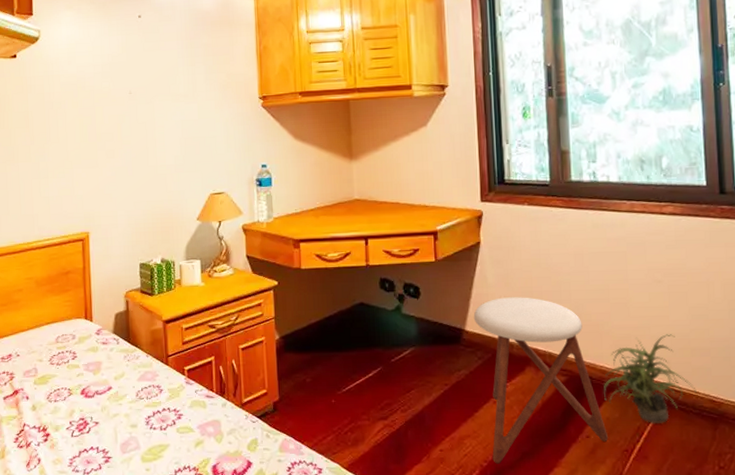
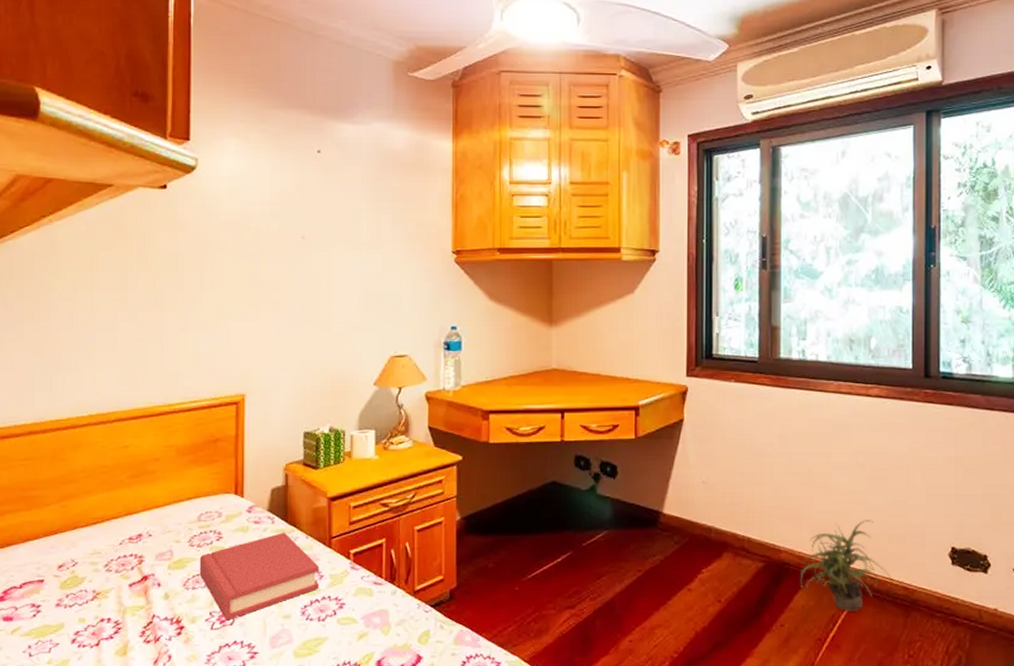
hardback book: none [59,351,160,429] -> present [199,532,319,621]
stool: present [473,297,609,464] -> none [672,478,803,655]

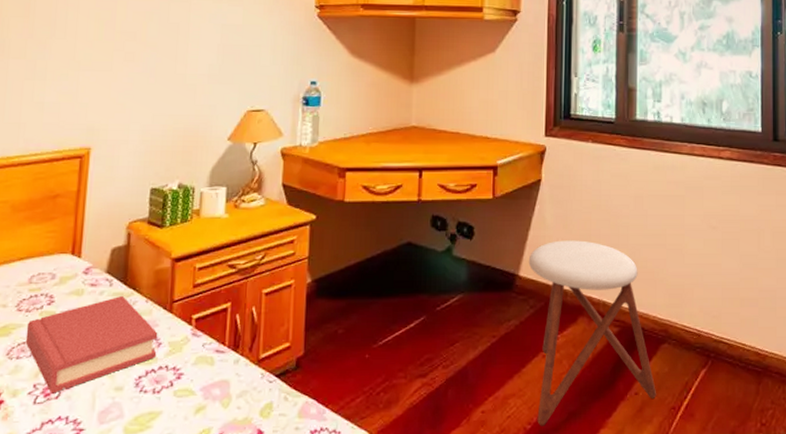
stool: none [672,478,803,655] -> present [528,240,657,426]
potted plant: present [801,519,891,611] -> none [655,283,744,378]

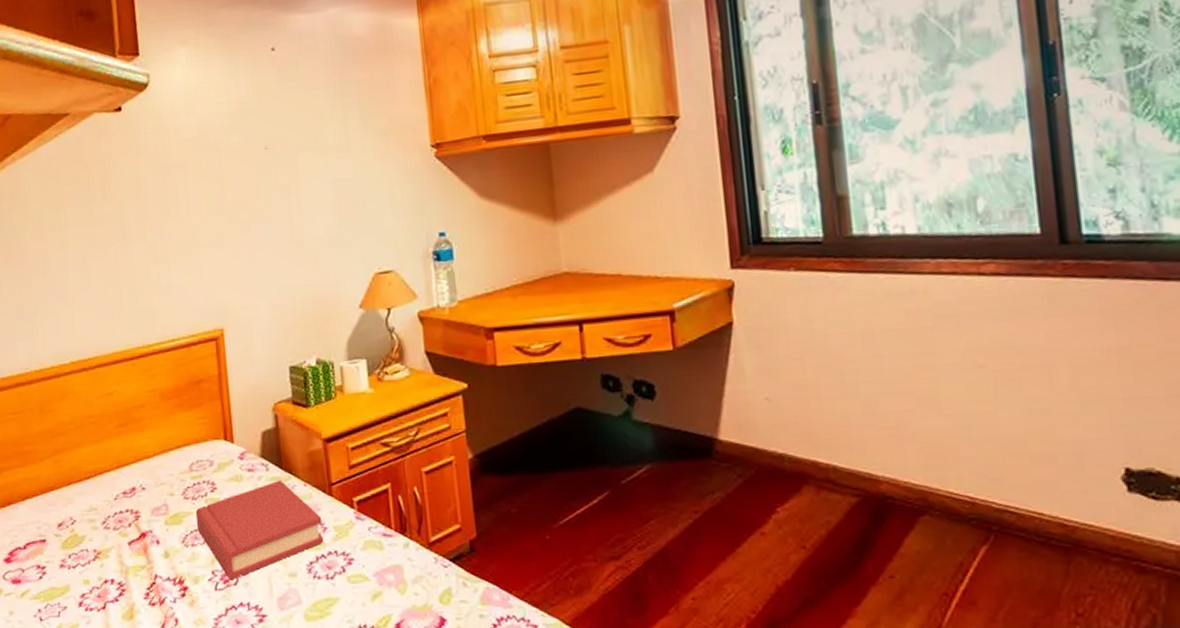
stool: present [528,240,657,426] -> none [728,393,921,615]

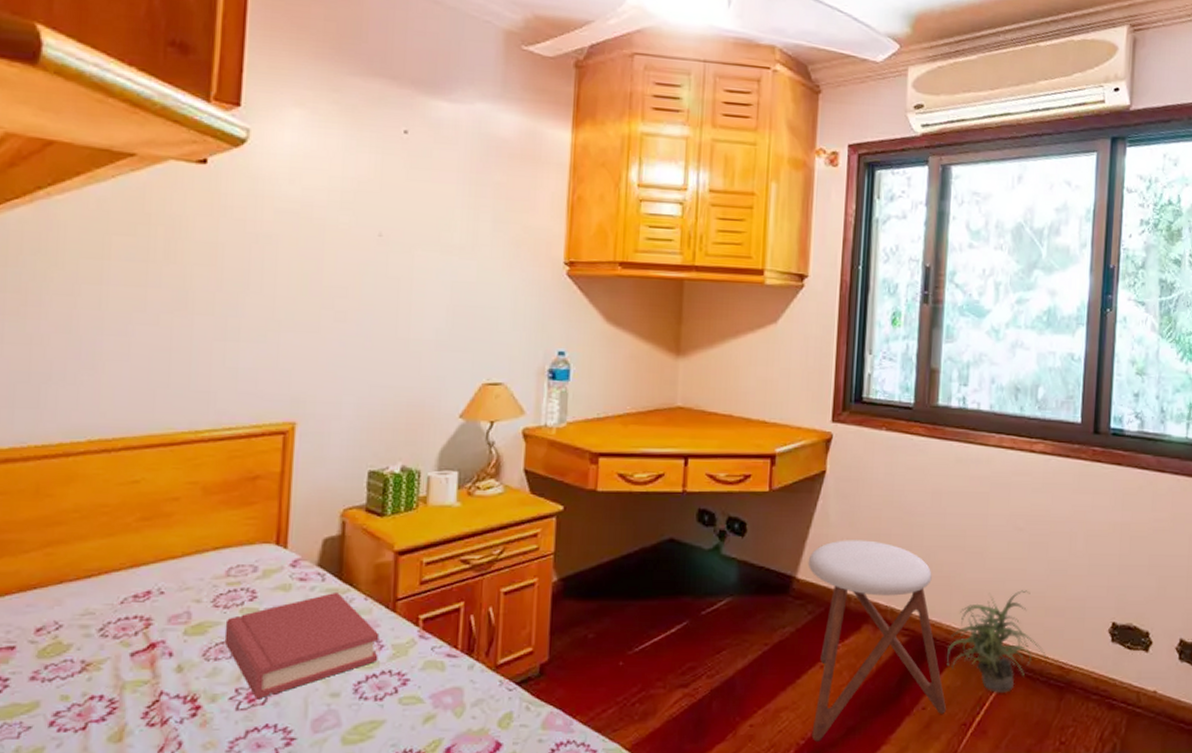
stool: none [728,393,921,615] -> present [808,540,947,742]
potted plant: none [910,436,1040,557] -> present [947,590,1046,693]

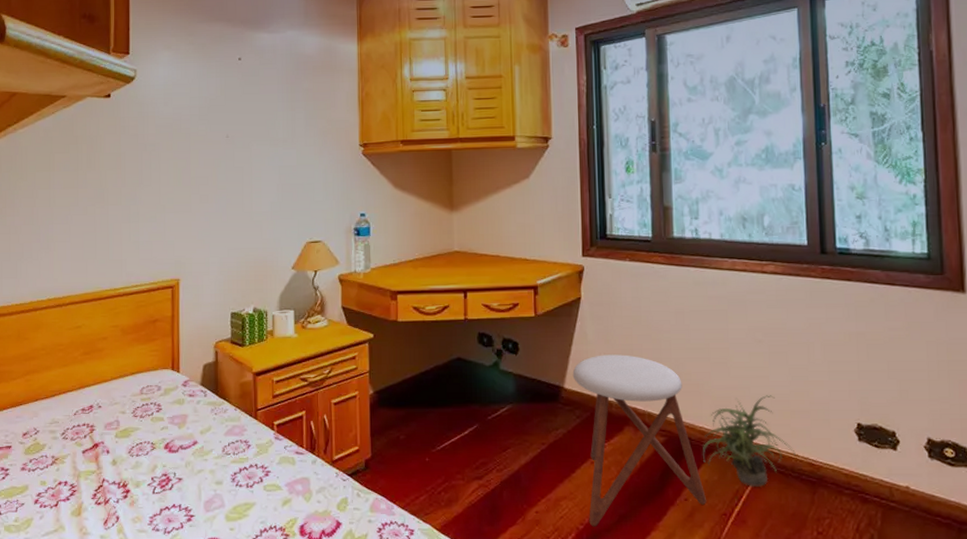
hardback book: present [224,591,380,699] -> none [142,404,247,486]

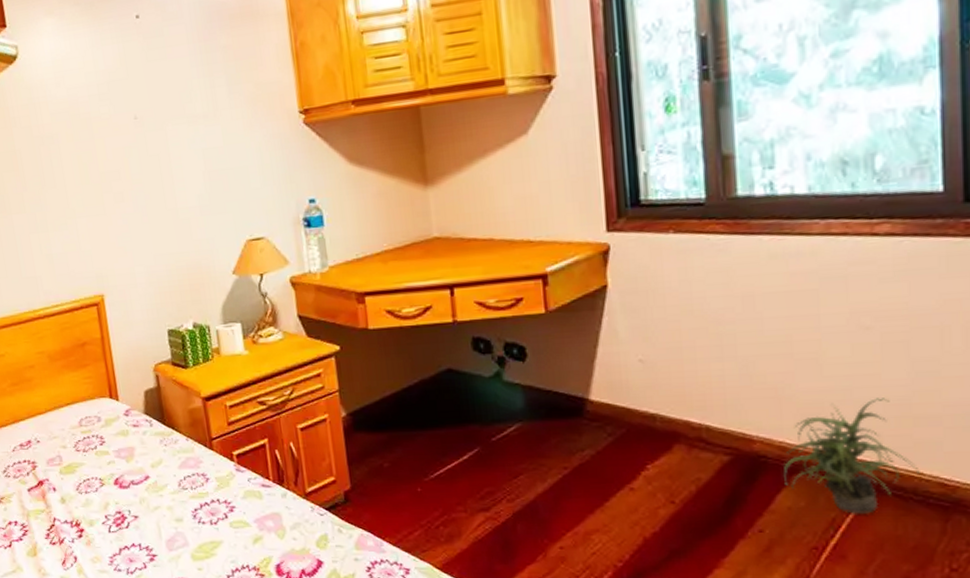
stool: present [572,354,707,527] -> none [600,355,791,564]

